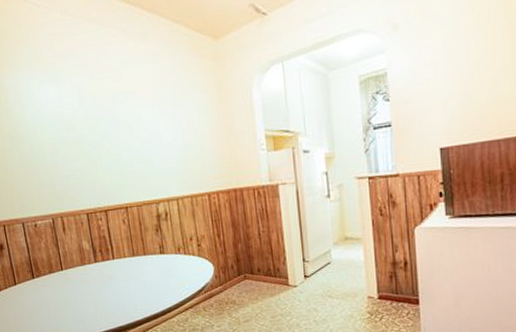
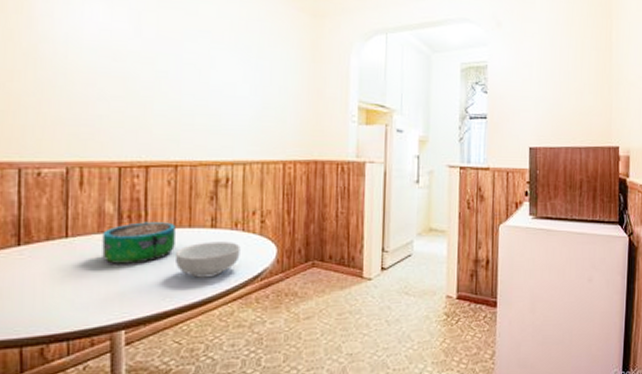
decorative bowl: none [85,252,137,287] -> present [102,222,176,264]
cereal bowl: none [137,263,186,294] -> present [174,241,240,278]

